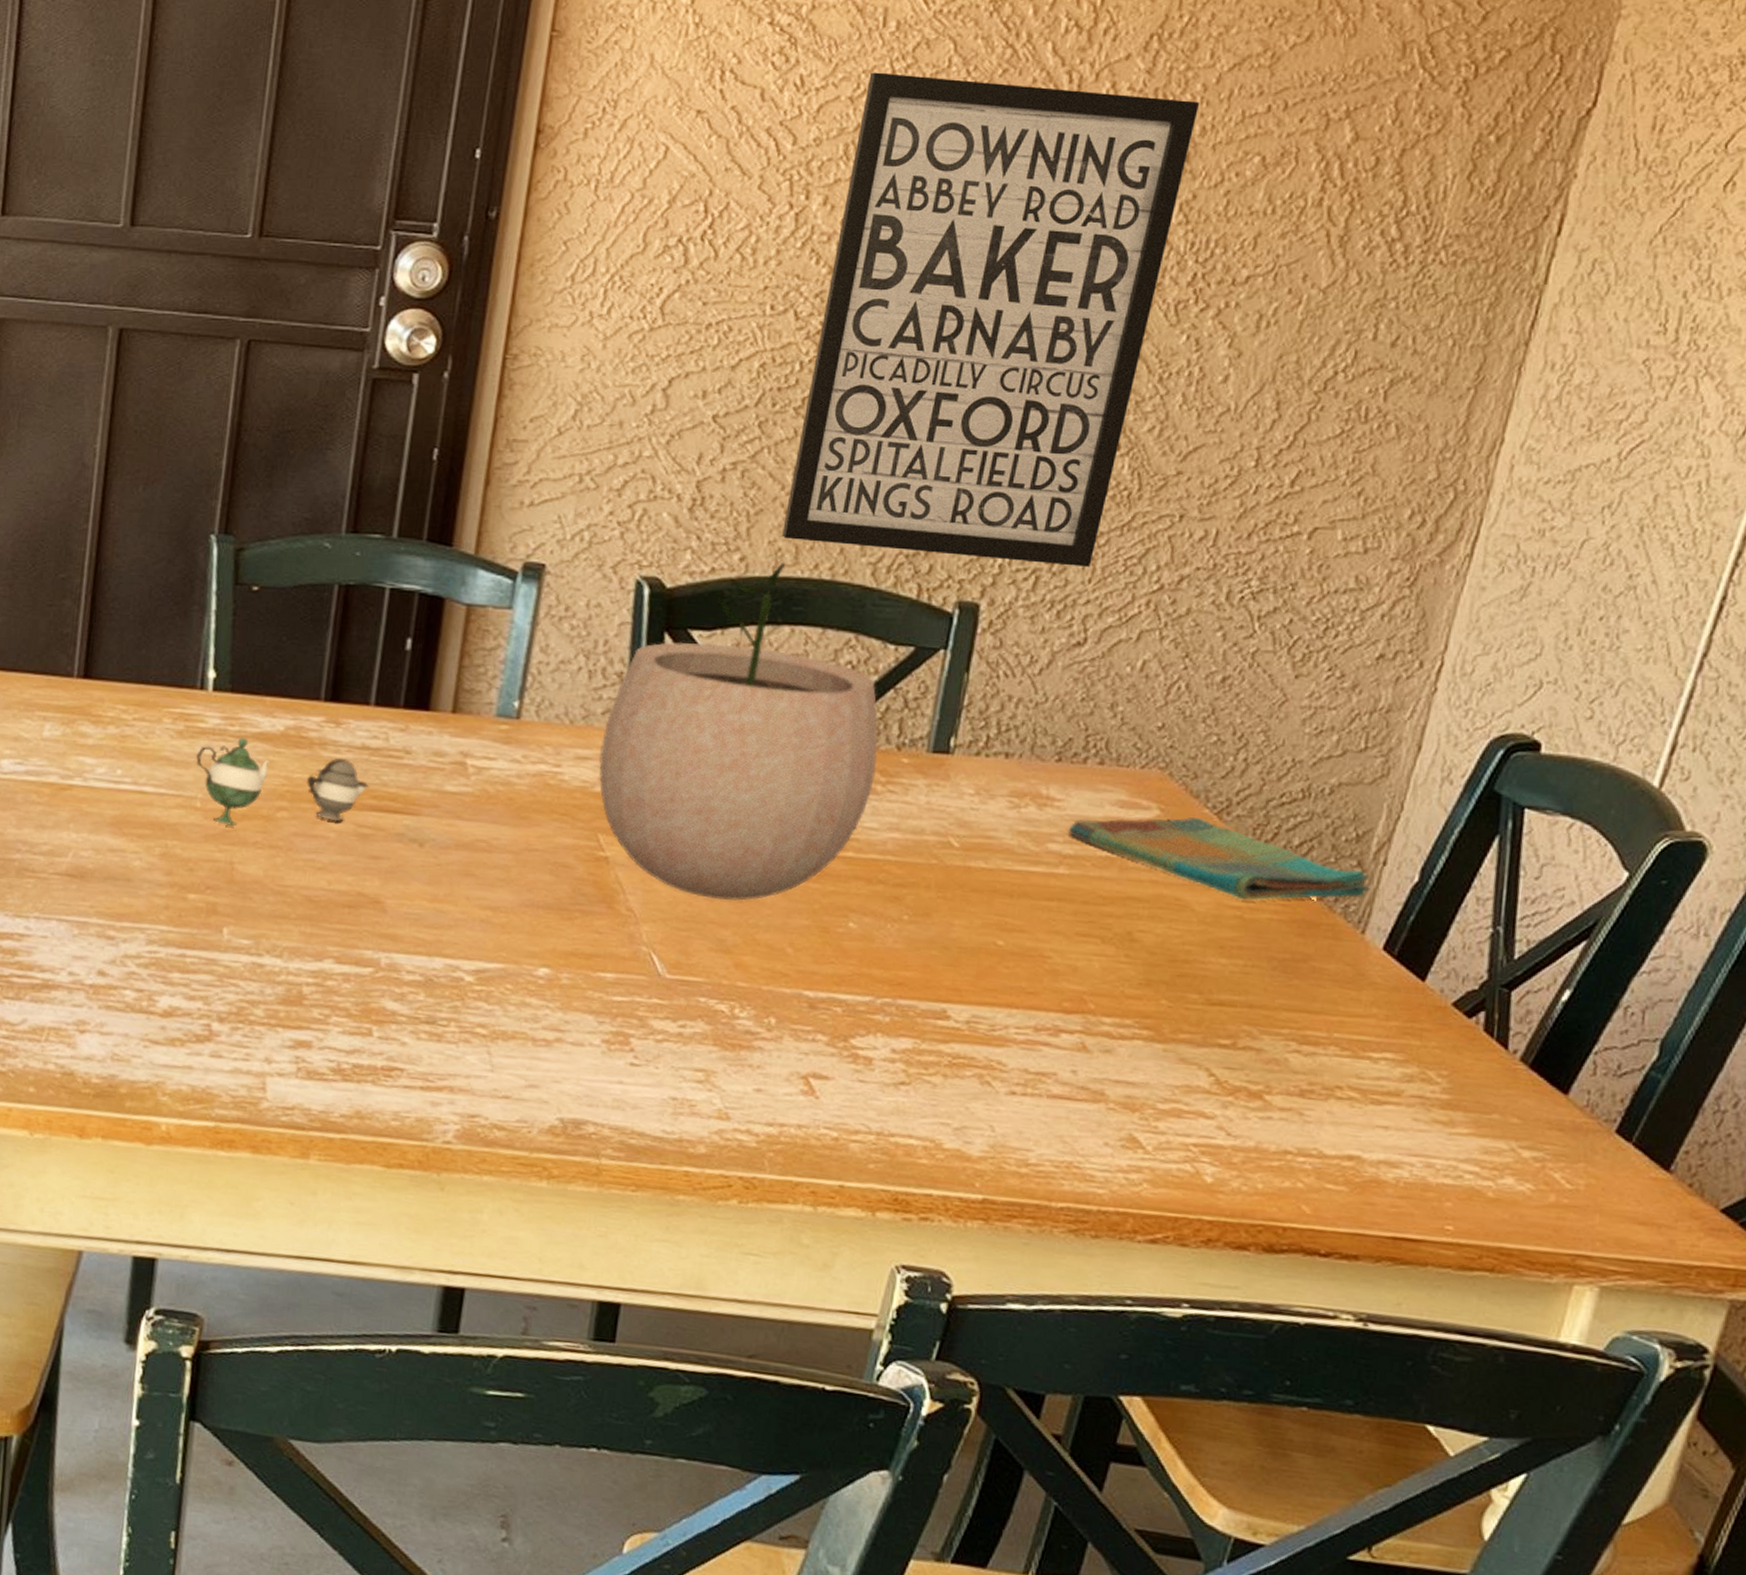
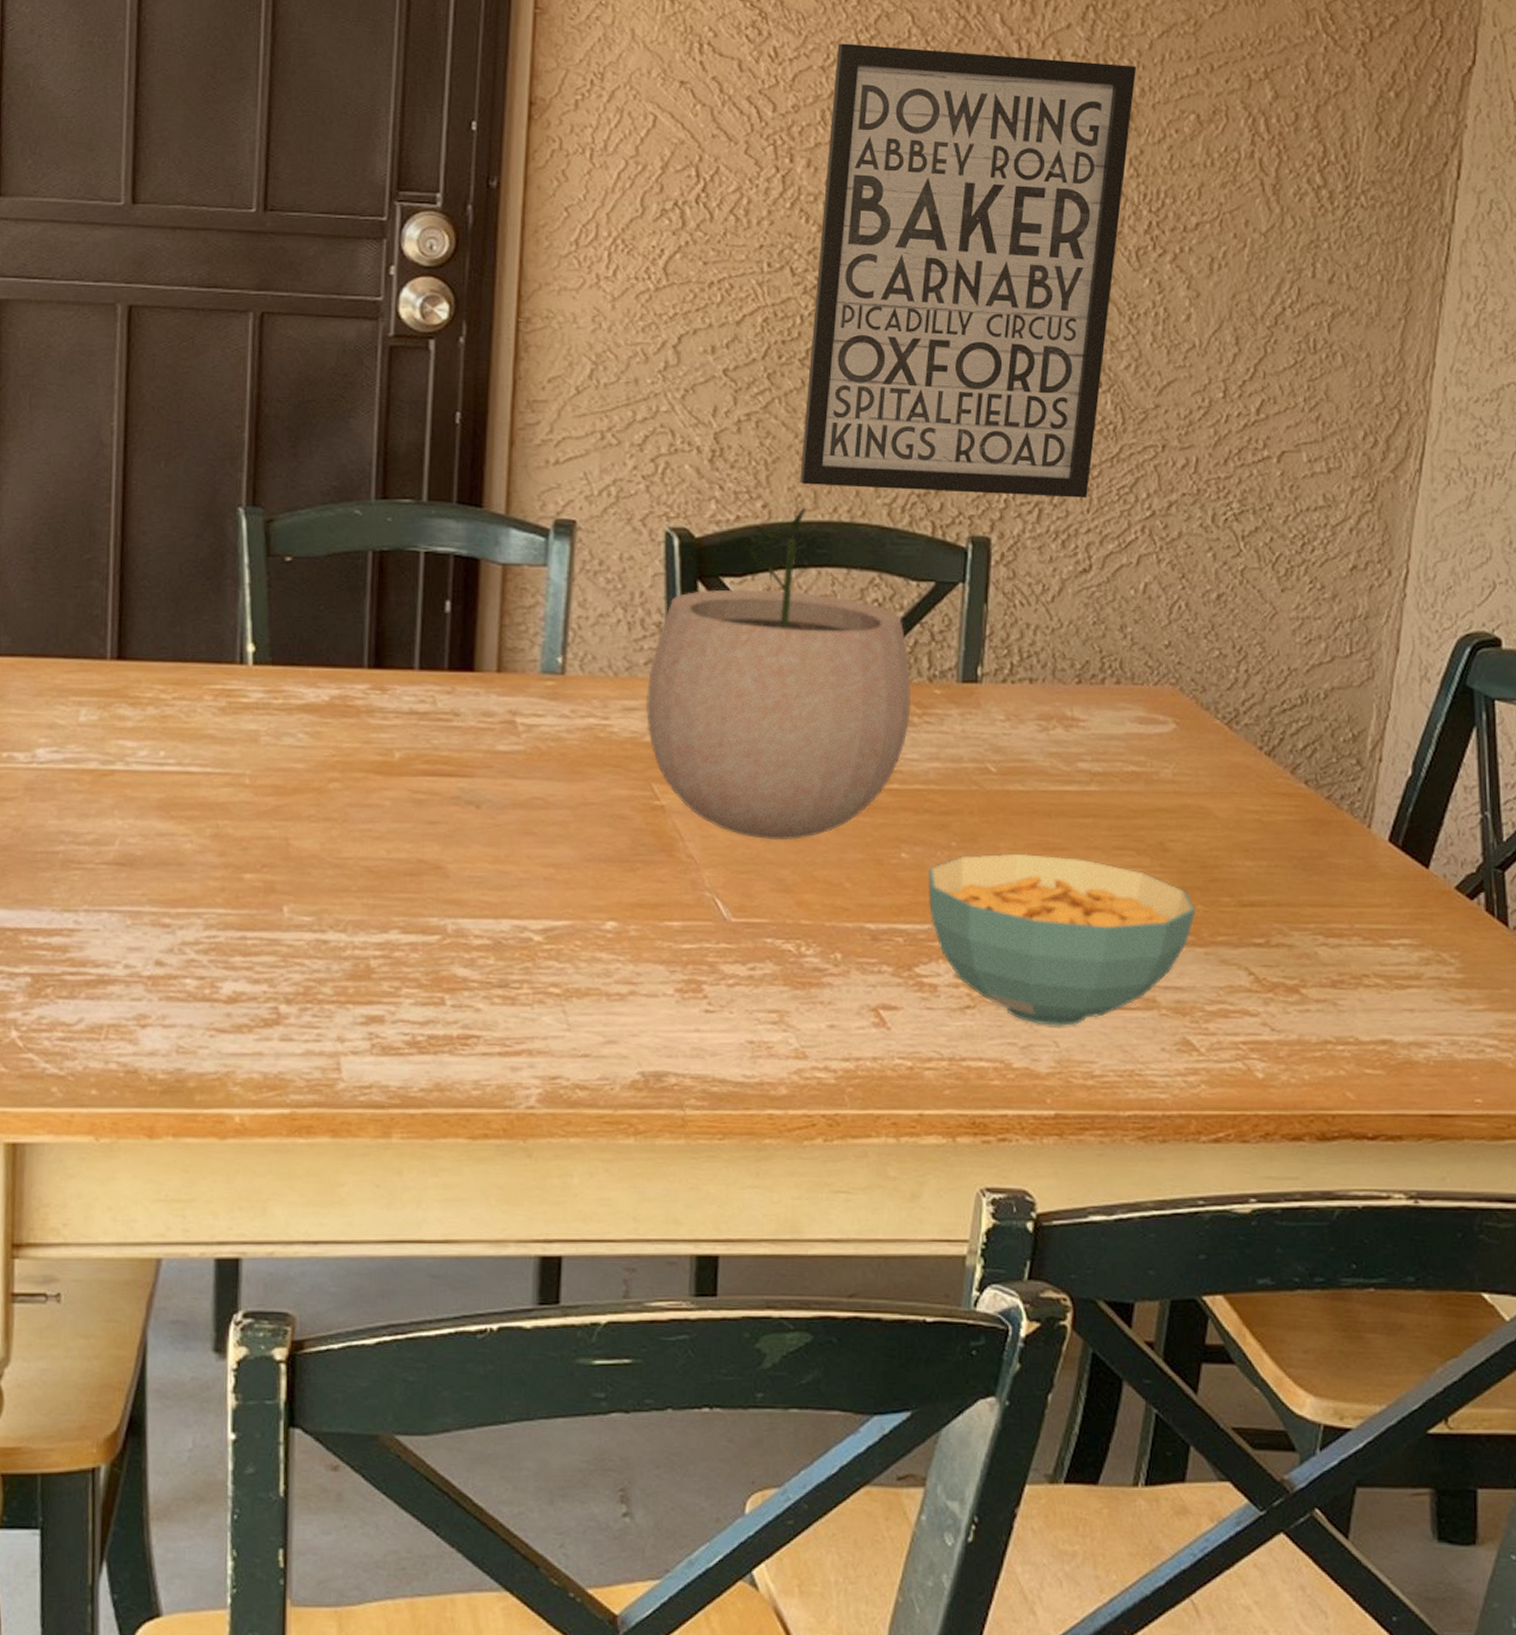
teapot: present [196,737,369,826] -> none [241,709,420,801]
cereal bowl: none [872,930,1160,1112] -> present [927,853,1197,1027]
dish towel: present [1067,817,1371,901] -> none [1094,729,1371,804]

